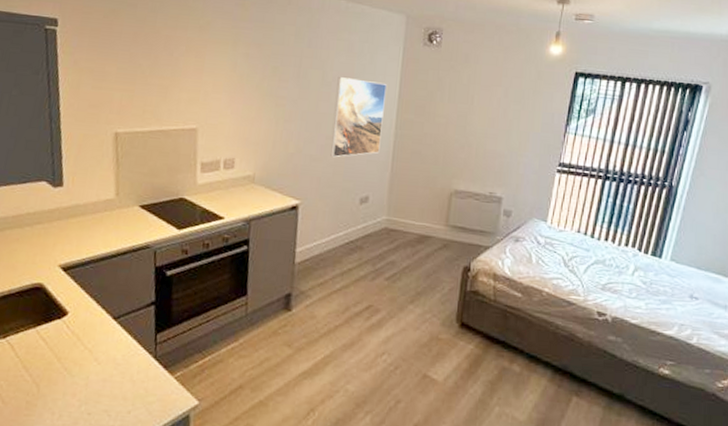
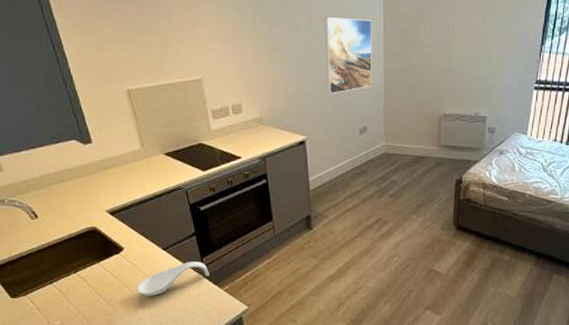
spoon rest: none [71,337,162,377] -> present [137,261,210,296]

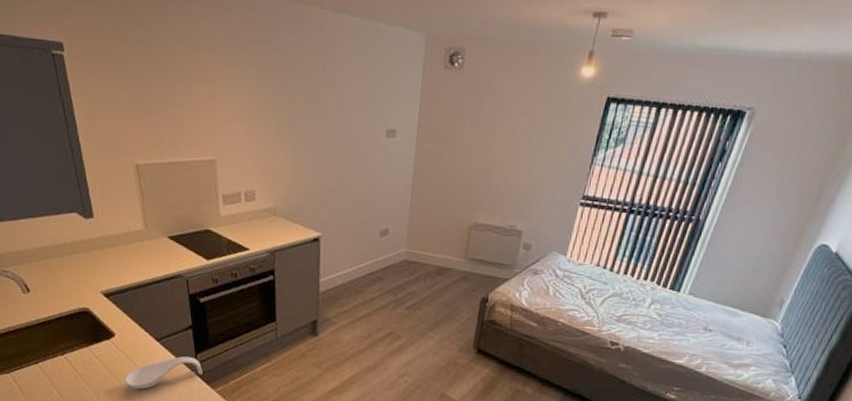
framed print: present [325,17,372,95] -> none [349,104,405,190]

